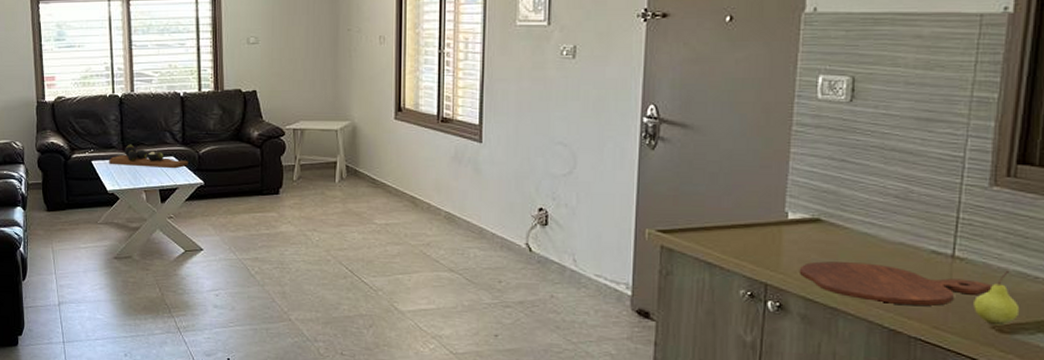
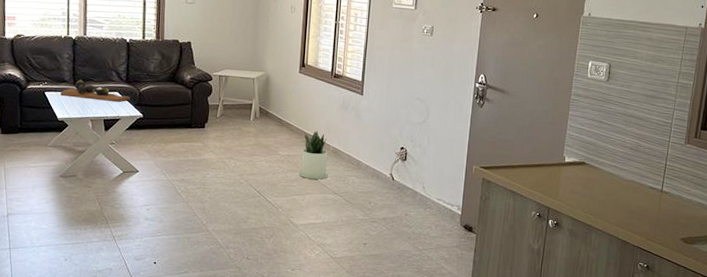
planter: none [401,192,441,254] -> present [298,131,329,180]
cutting board: present [799,261,993,306] -> none [569,192,683,225]
fruit: present [973,270,1020,326] -> none [671,201,698,239]

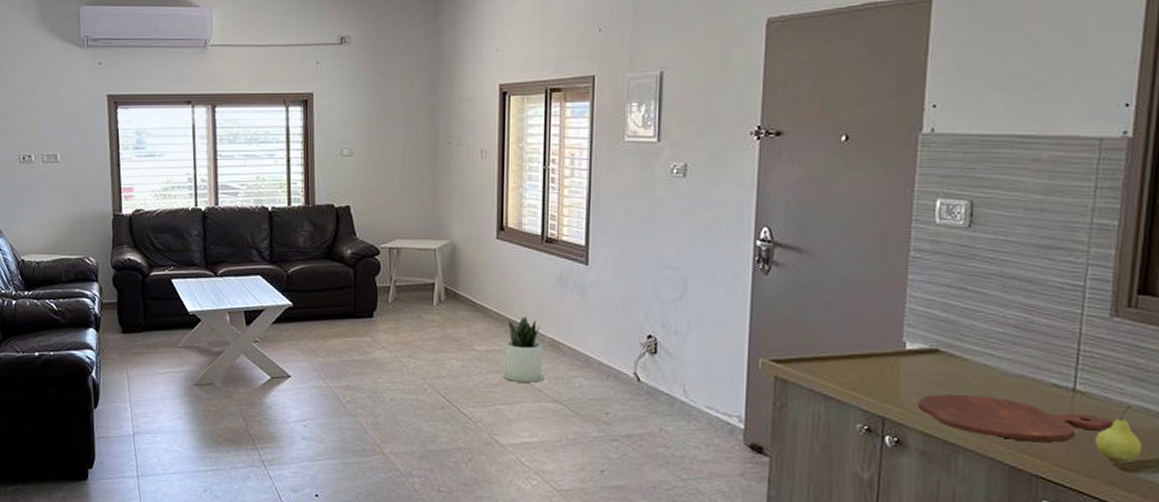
decorative tray: present [61,79,130,103] -> none [190,261,276,289]
cutting board: none [569,192,683,225] -> present [917,394,1115,442]
fruit: none [671,201,698,239] -> present [1095,405,1143,464]

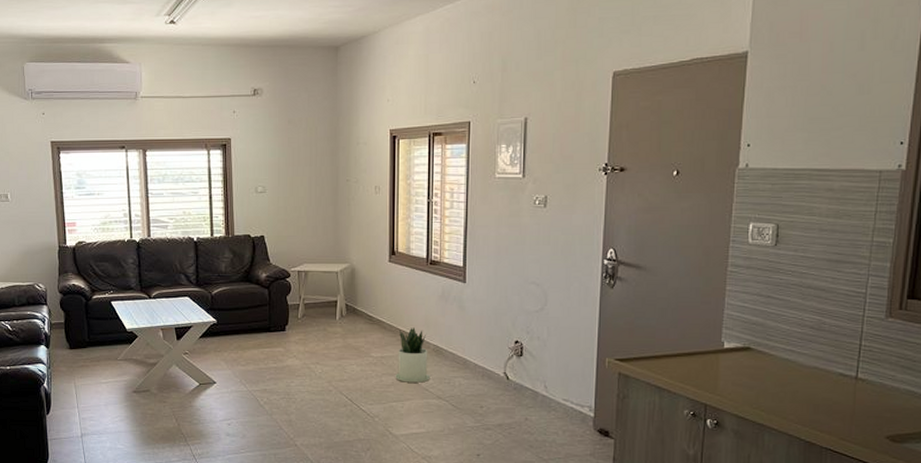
cutting board: present [917,394,1115,442] -> none [732,384,888,420]
fruit: present [1095,405,1143,464] -> none [872,389,909,436]

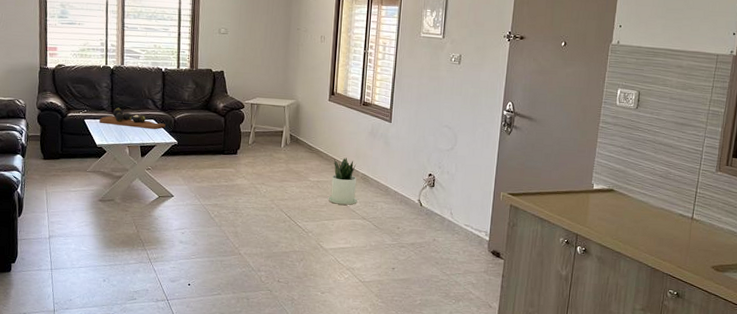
decorative tray: none [128,286,202,309] -> present [99,107,166,130]

